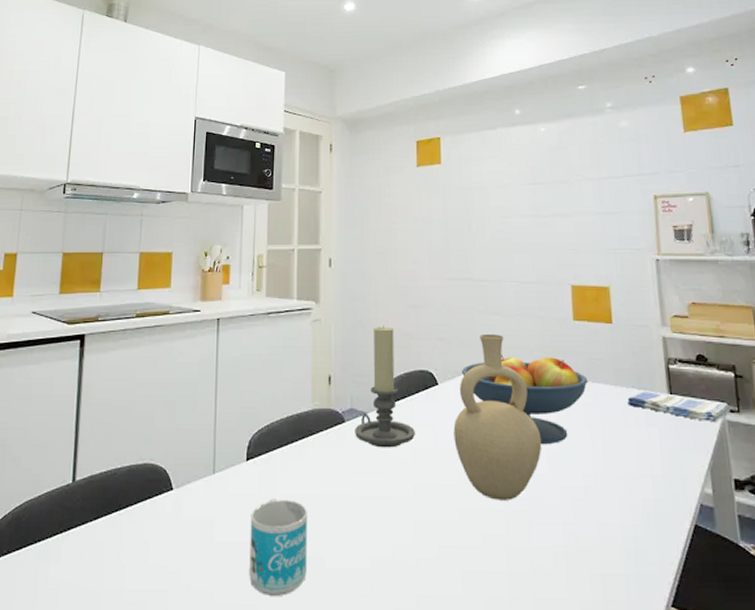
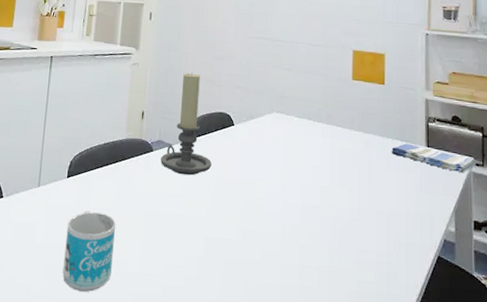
vase: present [453,335,542,500] -> none [243,86,317,226]
fruit bowl: present [461,354,588,445] -> none [254,104,360,182]

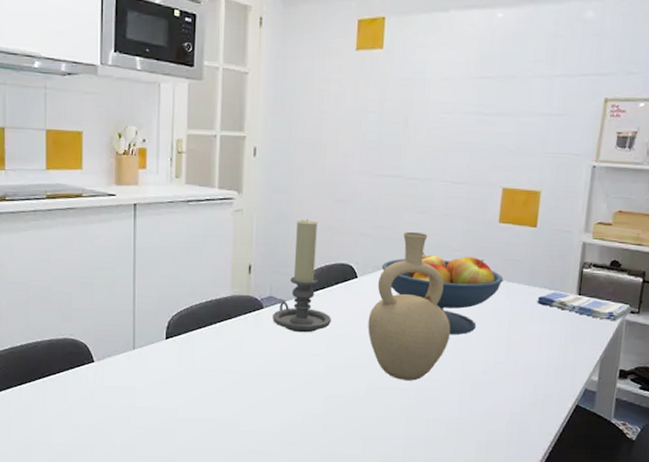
mug: present [63,210,116,292] -> none [169,371,224,451]
vase: none [243,86,317,226] -> present [368,232,451,381]
fruit bowl: none [254,104,360,182] -> present [381,252,503,335]

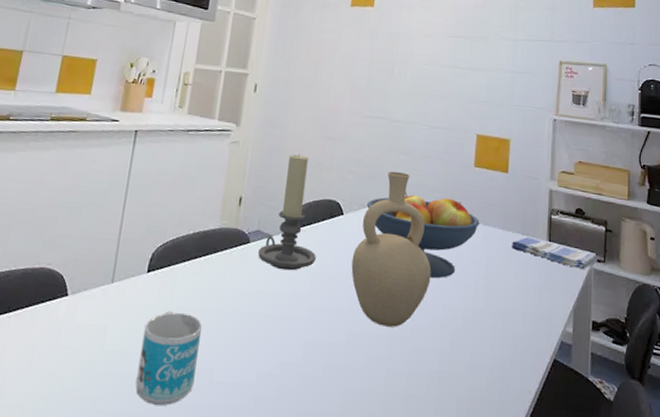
mug: none [169,371,224,451] -> present [135,310,202,405]

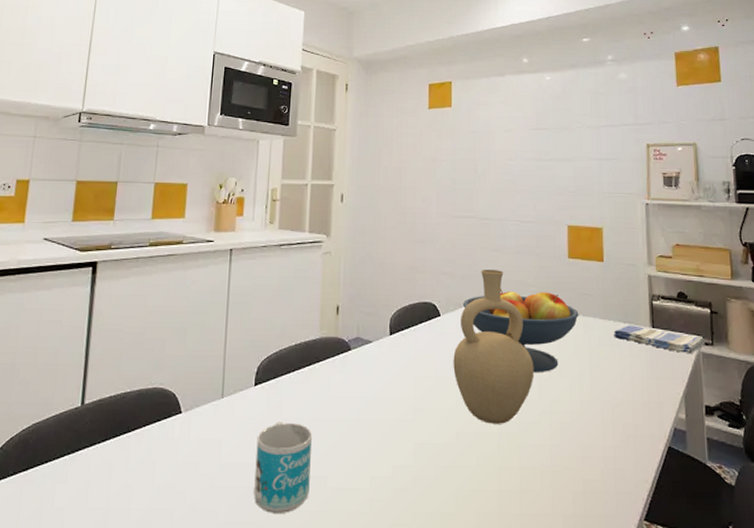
candle holder: present [258,153,316,271] -> none [360,259,417,375]

